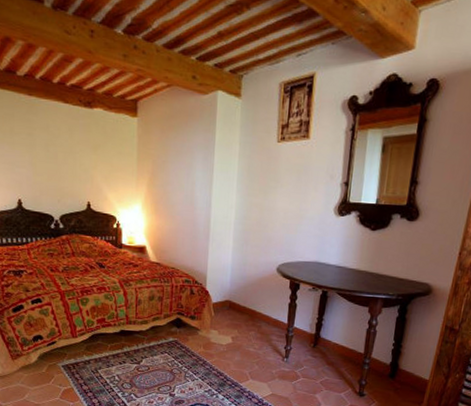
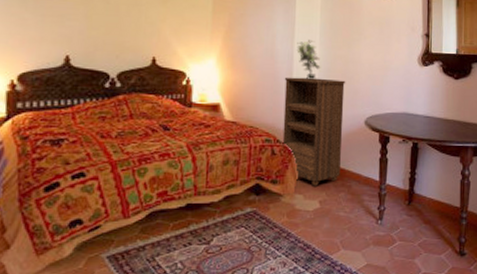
bookshelf: none [200,223,261,324] -> present [282,77,346,186]
potted plant: none [214,187,237,227] -> present [297,39,321,80]

